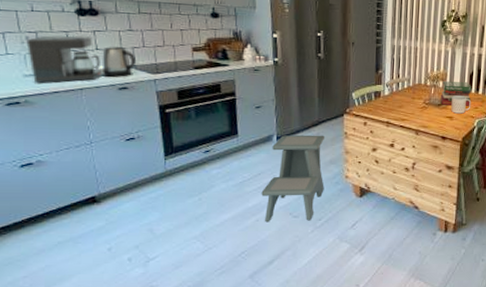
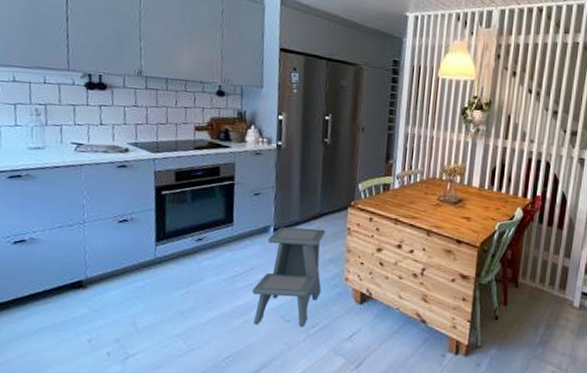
coffee maker: present [26,35,101,83] -> none [35,108,103,158]
kettle: present [102,46,135,77] -> none [104,121,138,155]
books: present [440,81,471,106] -> none [457,176,493,206]
mug: present [451,95,472,114] -> none [469,193,493,215]

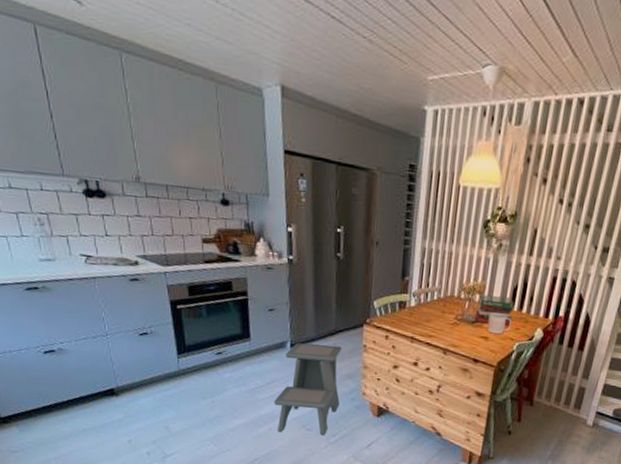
books: none [457,176,493,206] -> present [475,295,514,326]
mug: none [469,193,493,215] -> present [487,312,512,335]

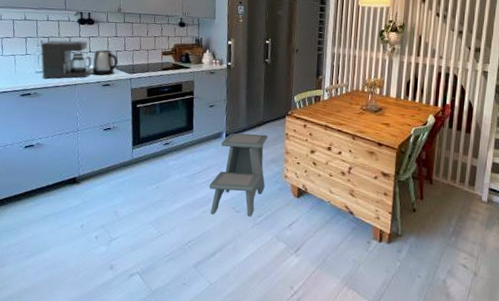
coffee maker: none [39,218,112,270] -> present [41,40,92,79]
kettle: none [112,232,145,268] -> present [92,49,118,76]
books: present [475,295,514,326] -> none [377,88,408,114]
mug: present [487,312,512,335] -> none [388,103,408,121]

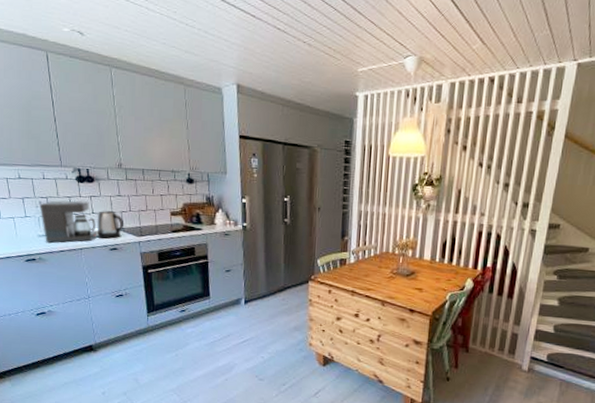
step stool: present [209,133,268,217] -> none [230,299,291,385]

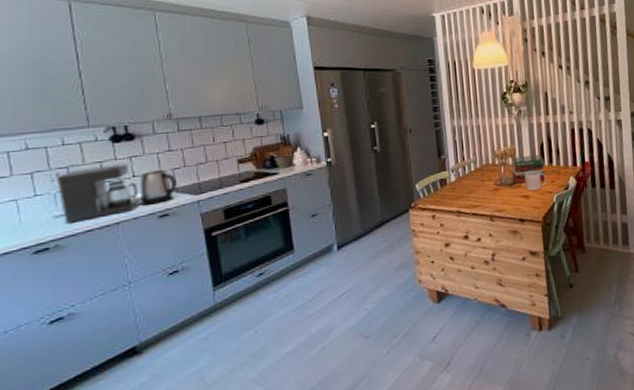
books: none [409,250,444,278] -> present [512,154,546,184]
mug: none [421,266,444,286] -> present [524,170,547,191]

